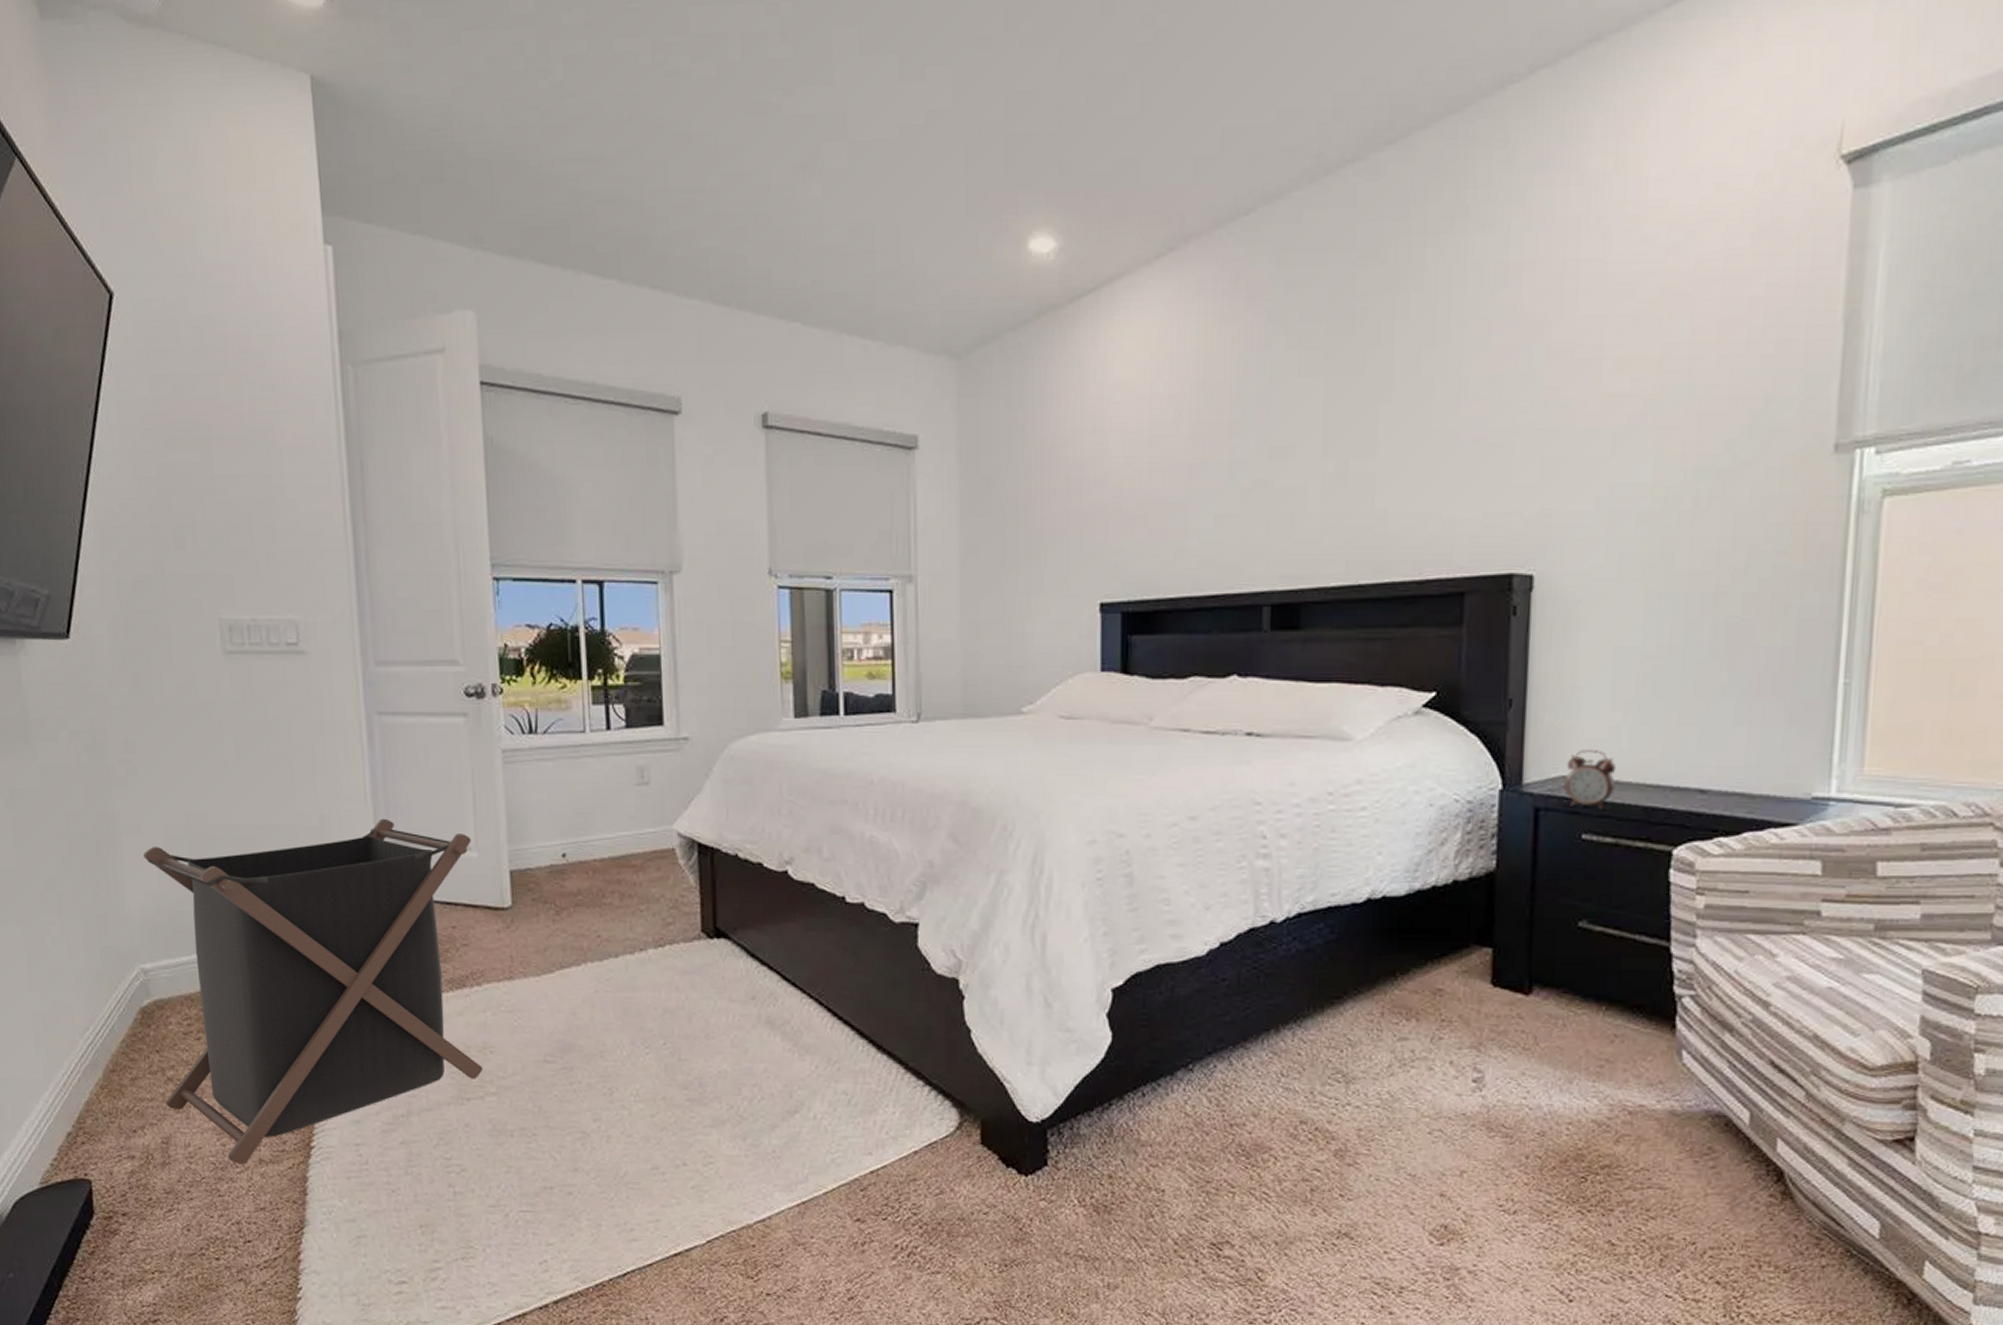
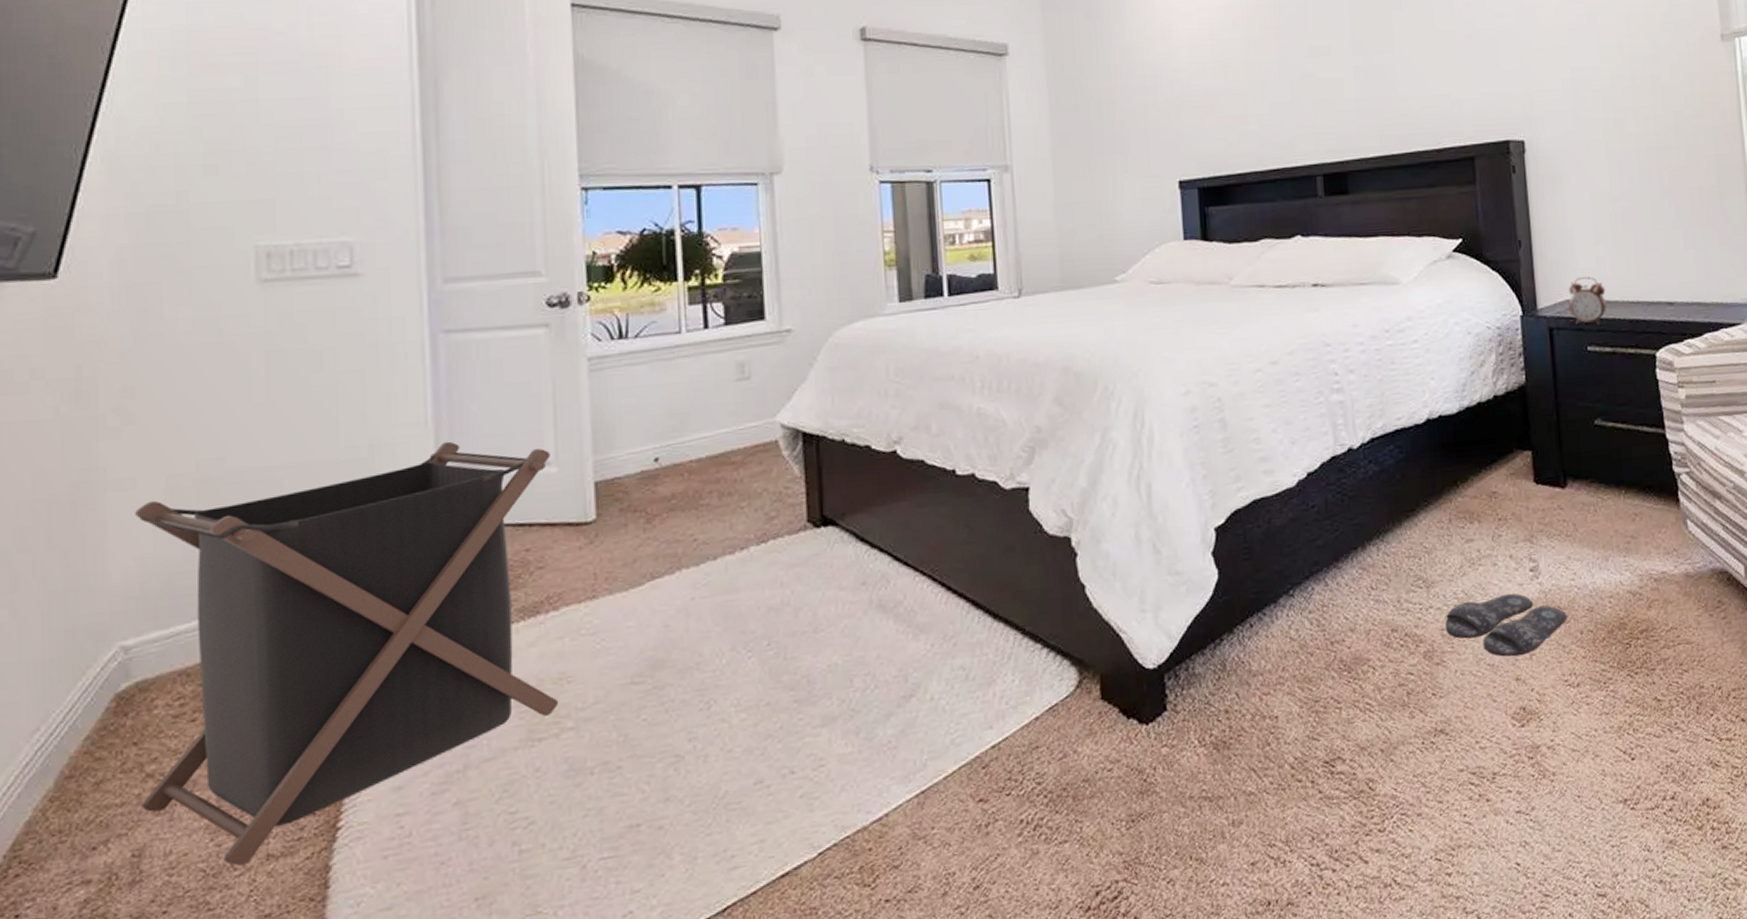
slippers: none [1363,1102,1512,1170] -> present [1445,593,1568,656]

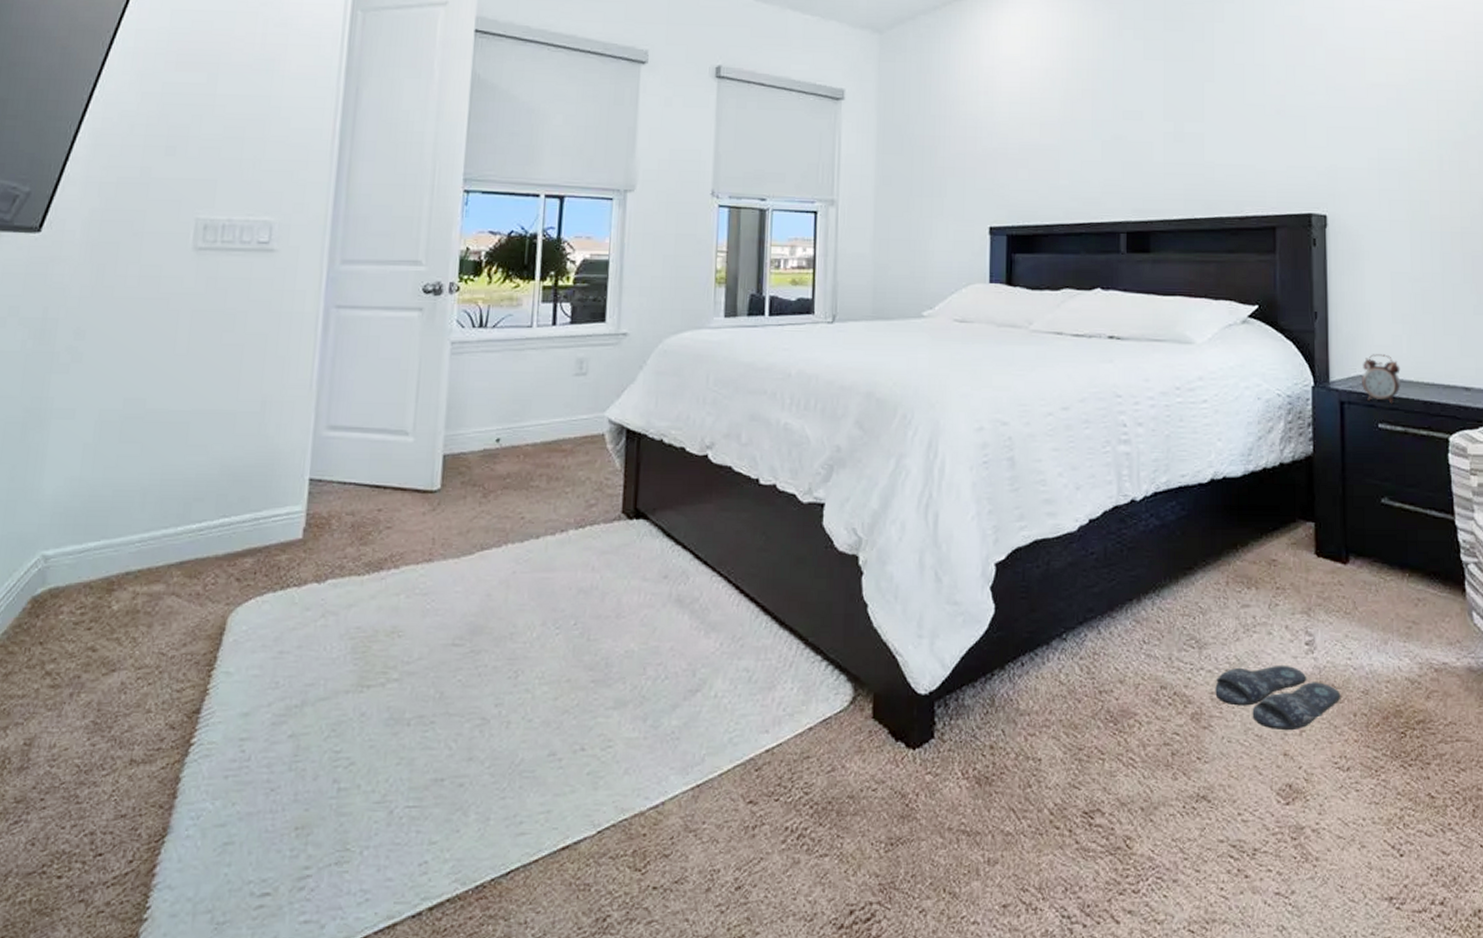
laundry basket: present [135,441,559,865] -> none [37,404,409,765]

